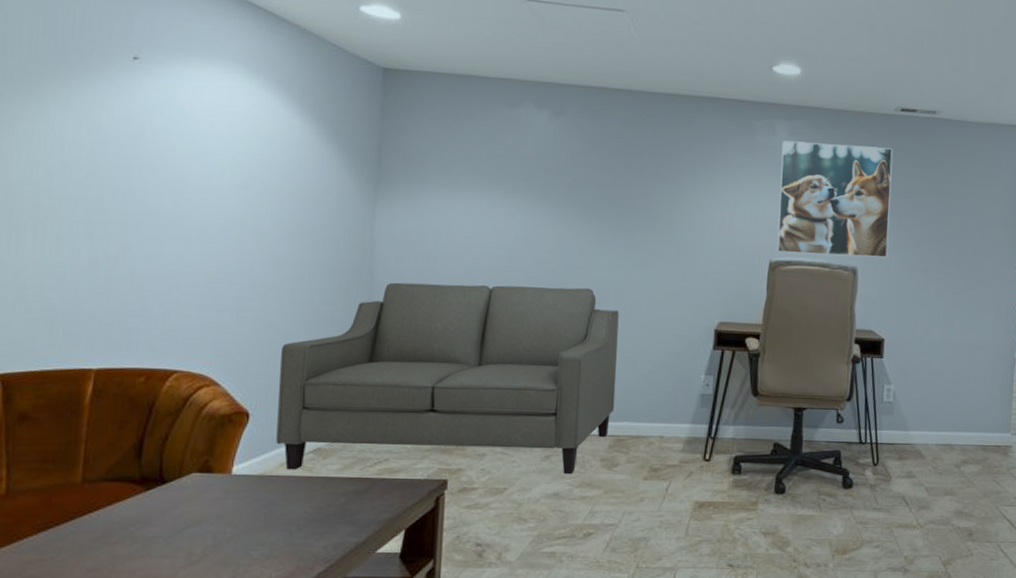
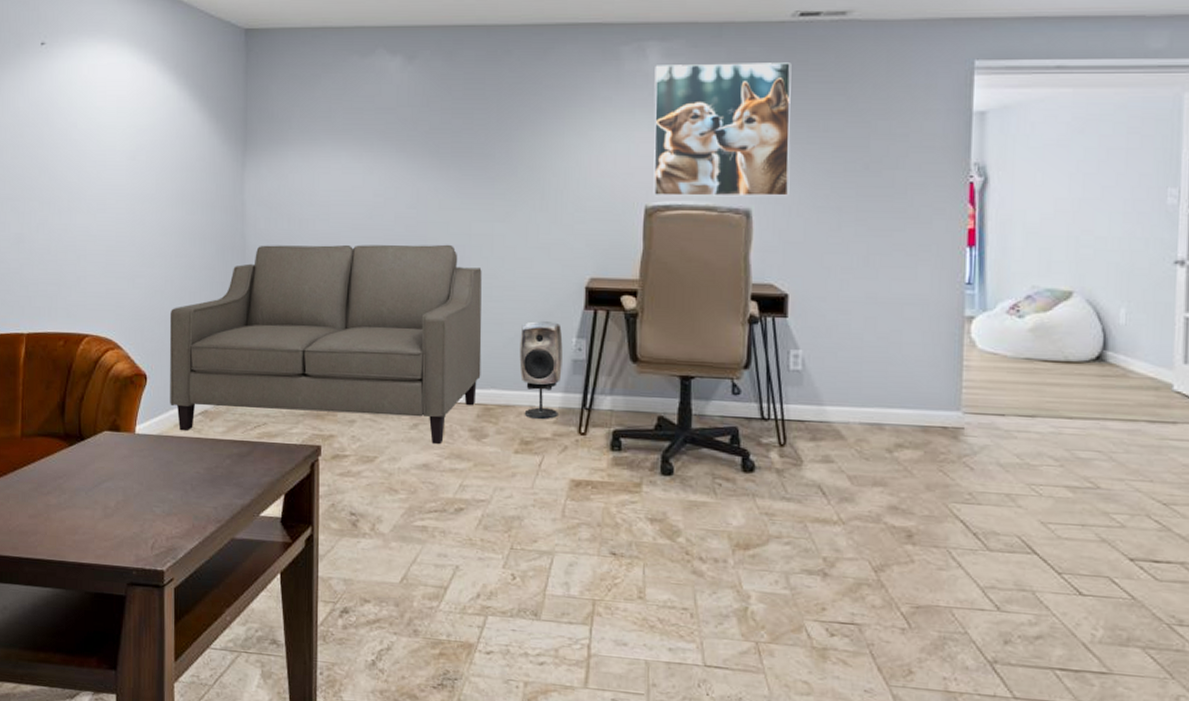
speaker: none [651,359,693,449] -> present [519,321,563,420]

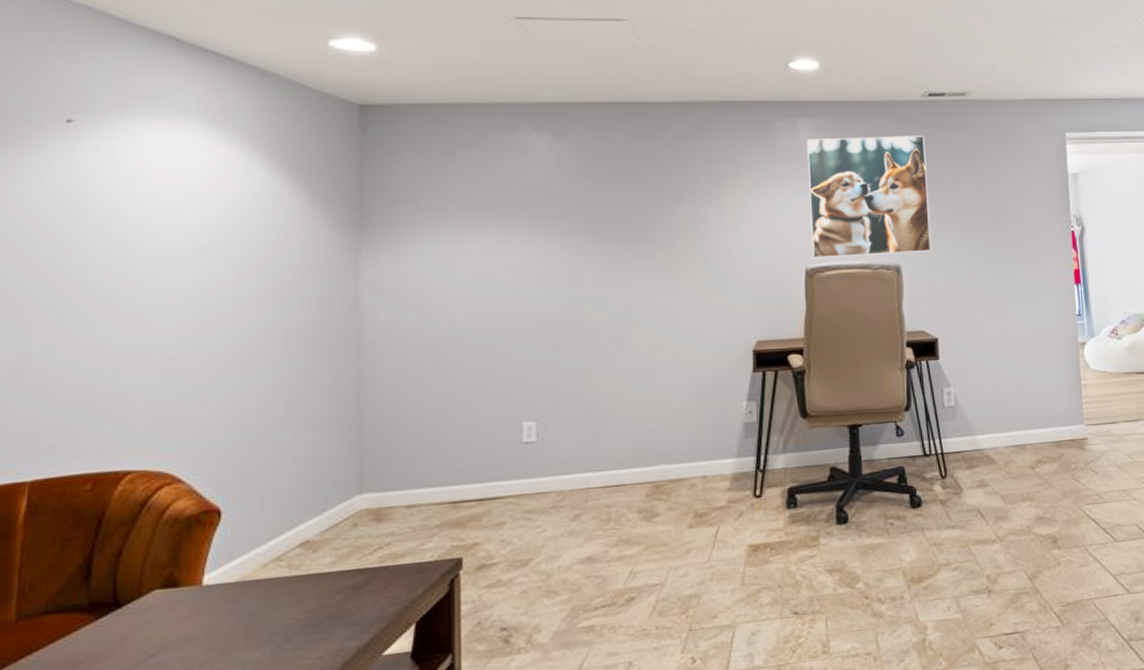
sofa: present [169,244,482,445] -> none [255,320,649,572]
speaker: present [519,321,563,420] -> none [689,388,734,490]

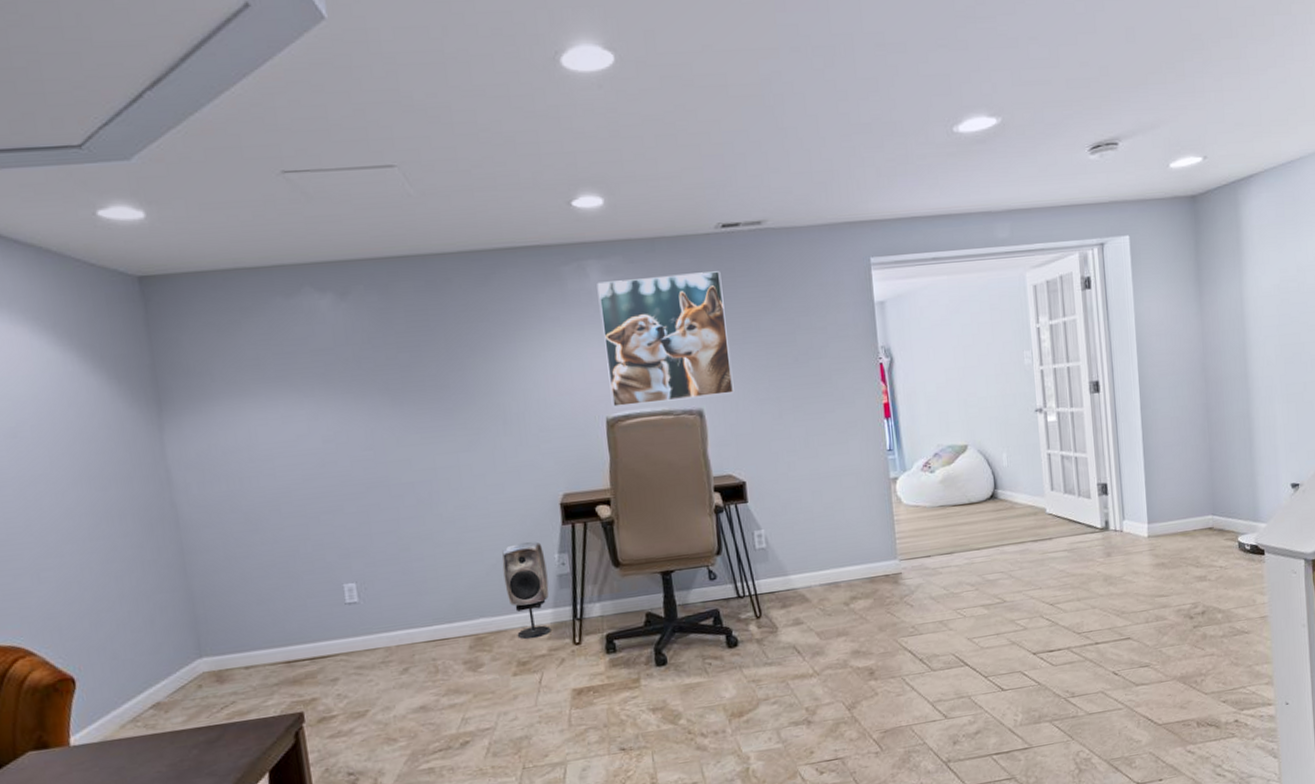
speaker: none [689,388,734,490] -> present [502,541,551,640]

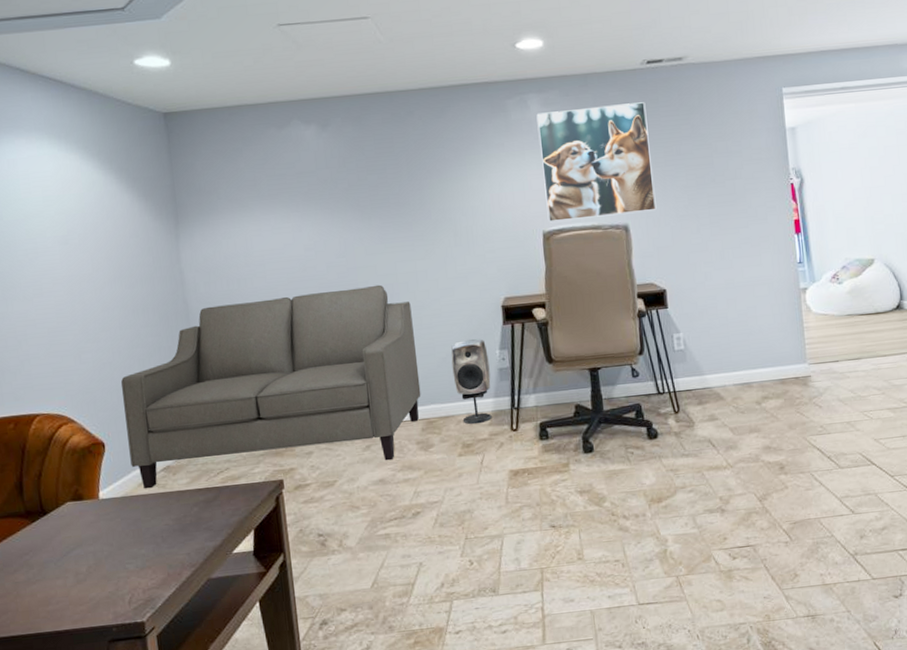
sofa: none [93,481,468,732] -> present [121,284,421,489]

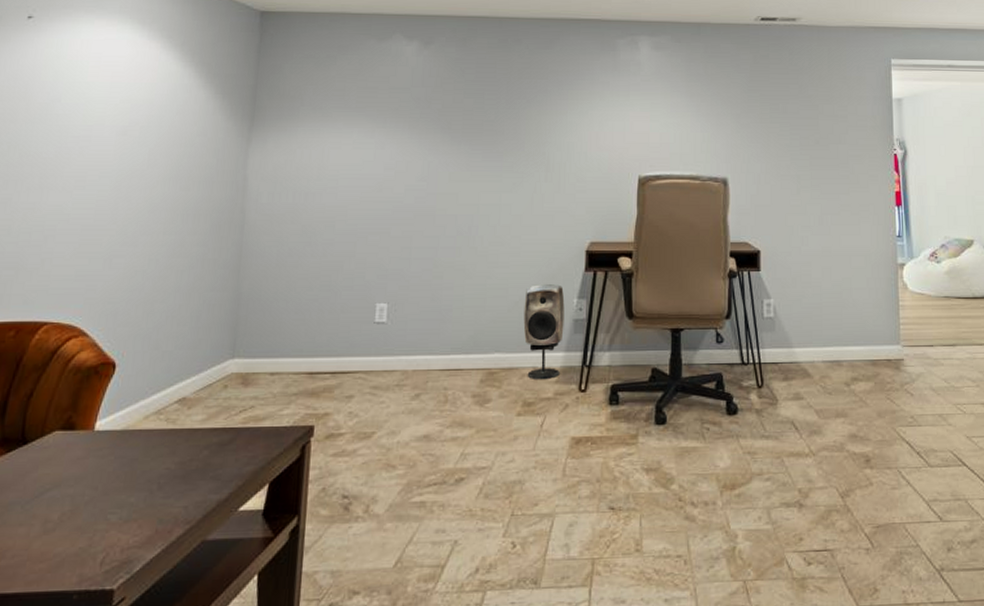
sofa: present [121,284,421,489] -> none [141,214,489,423]
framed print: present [536,102,657,223] -> none [645,56,758,168]

